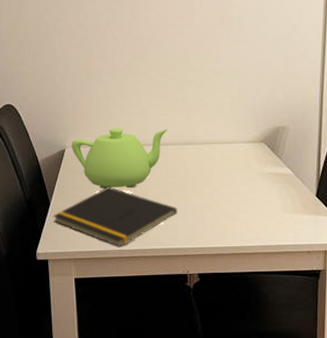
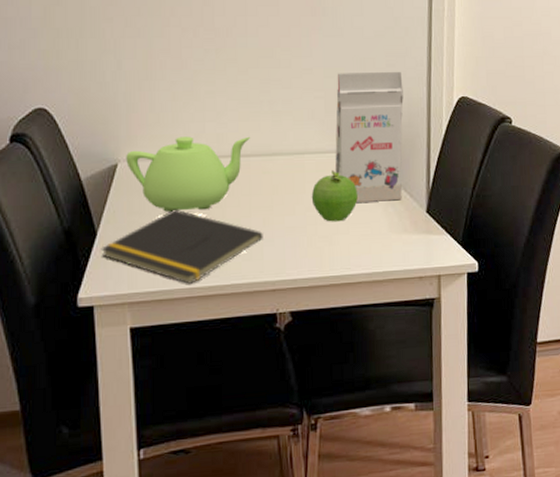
fruit: none [217,157,256,202] -> present [311,169,358,222]
gift box: none [237,72,299,186] -> present [334,71,404,202]

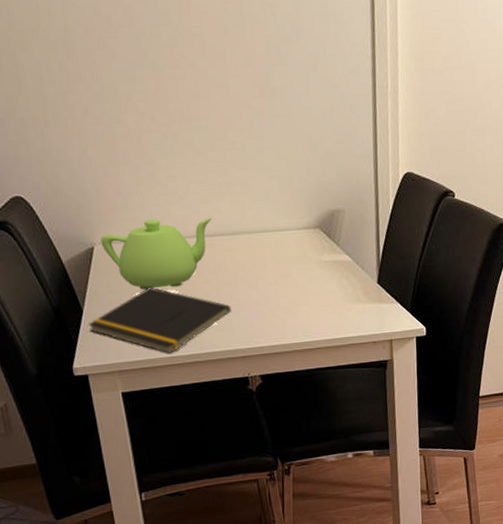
fruit: present [311,169,358,222] -> none [272,246,315,295]
gift box: present [334,71,404,202] -> none [288,149,355,276]

